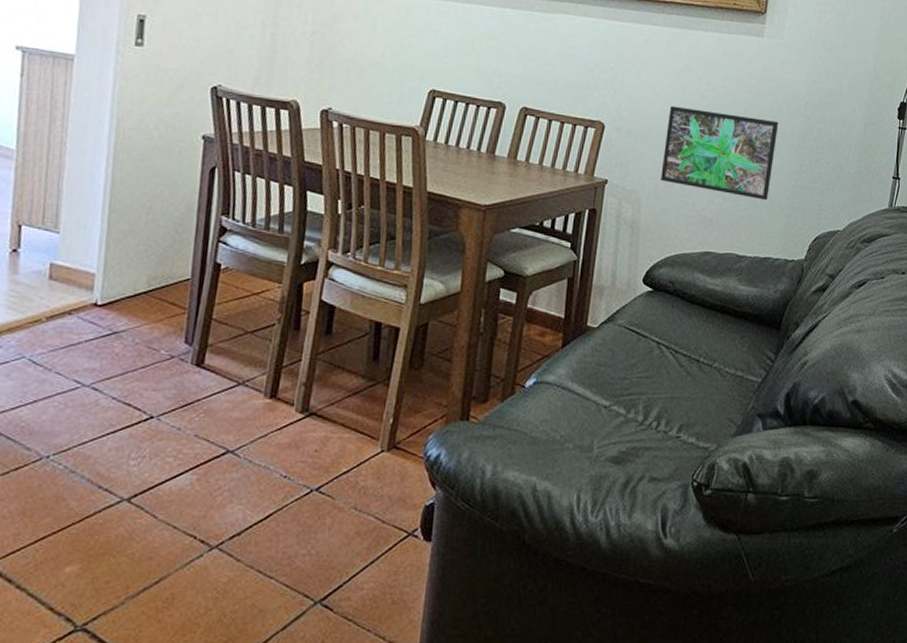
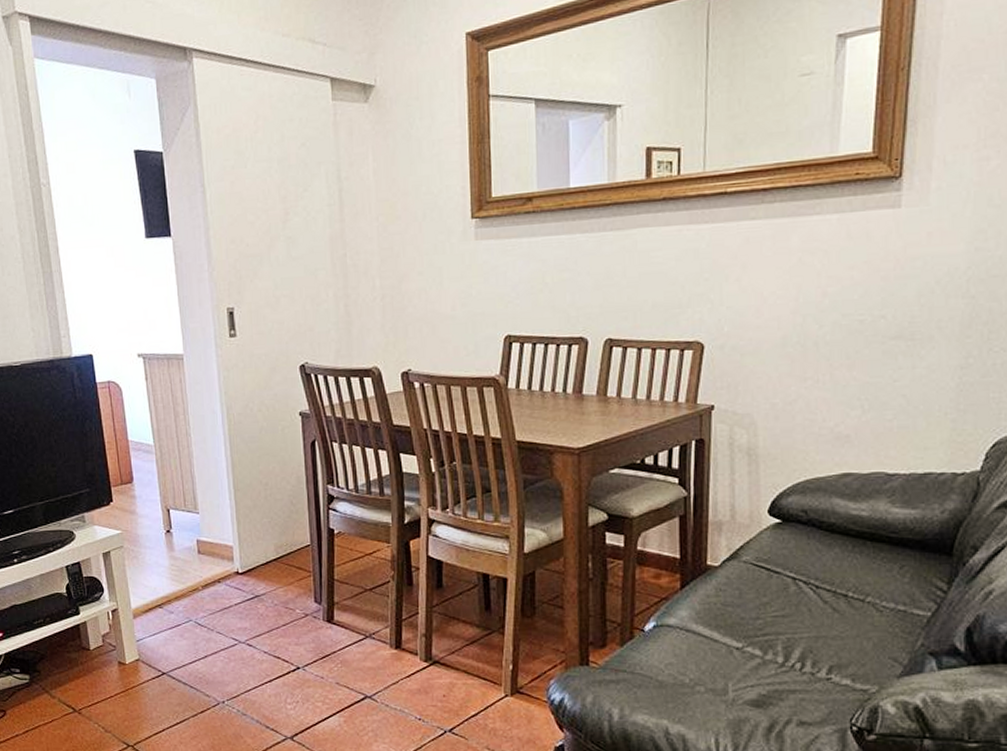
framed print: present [661,105,779,201] -> none [779,308,931,406]

